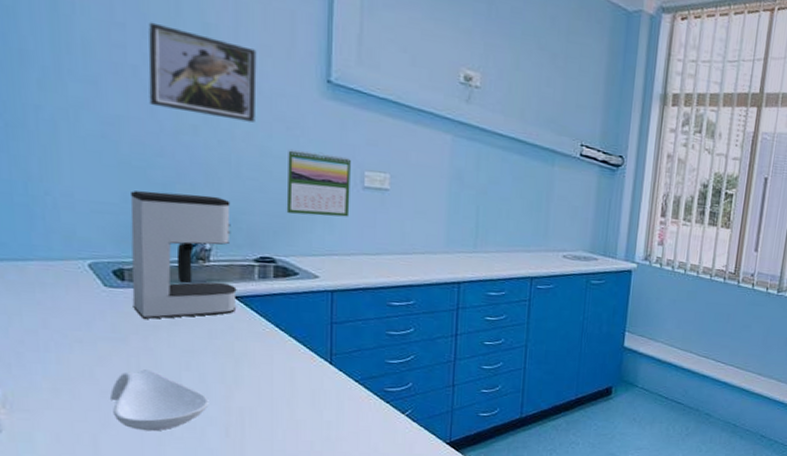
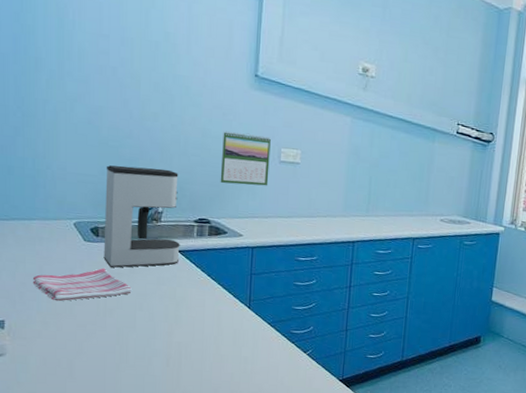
dish towel: none [33,319,174,363] -> present [32,267,132,302]
spoon rest: present [110,369,209,432] -> none [84,308,155,360]
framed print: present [148,22,257,123] -> none [124,33,203,110]

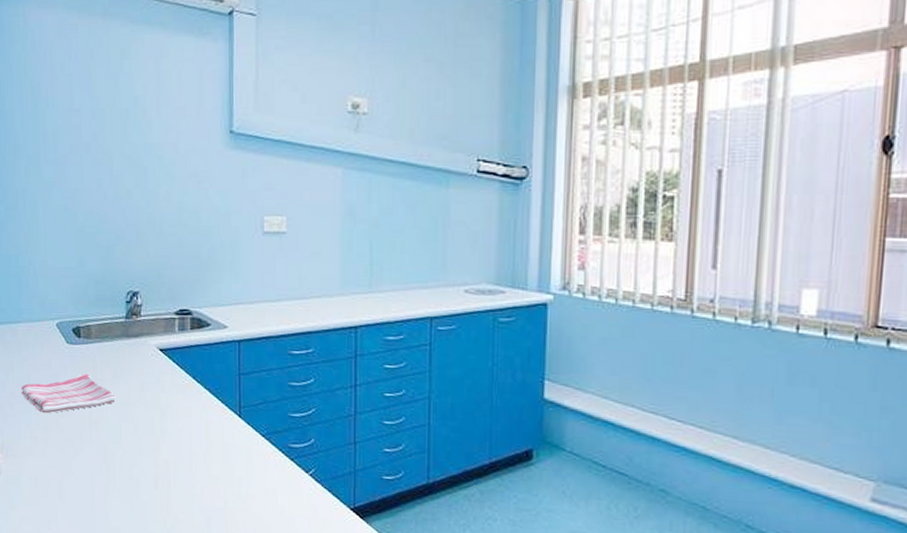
coffee maker: present [103,165,180,268] -> none [84,254,162,373]
calendar: present [220,130,271,186] -> none [199,202,252,266]

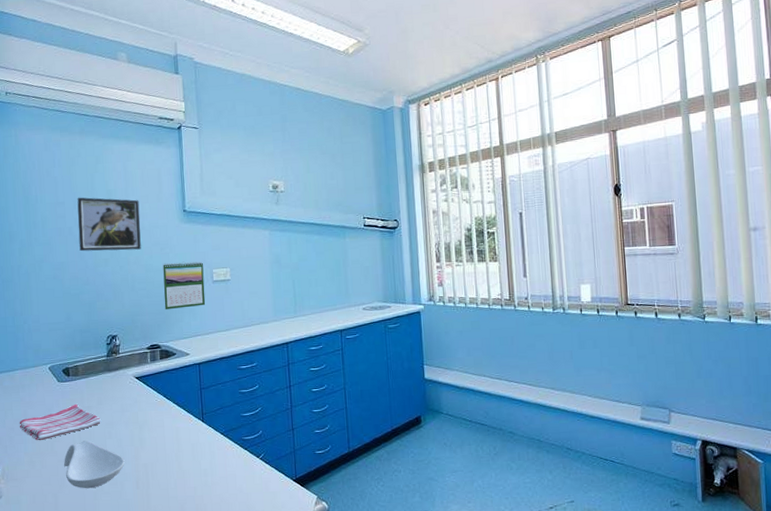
spoon rest: none [71,420,142,481] -> present [64,440,125,489]
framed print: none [96,103,174,181] -> present [77,197,141,252]
calendar: none [199,202,252,266] -> present [163,261,206,310]

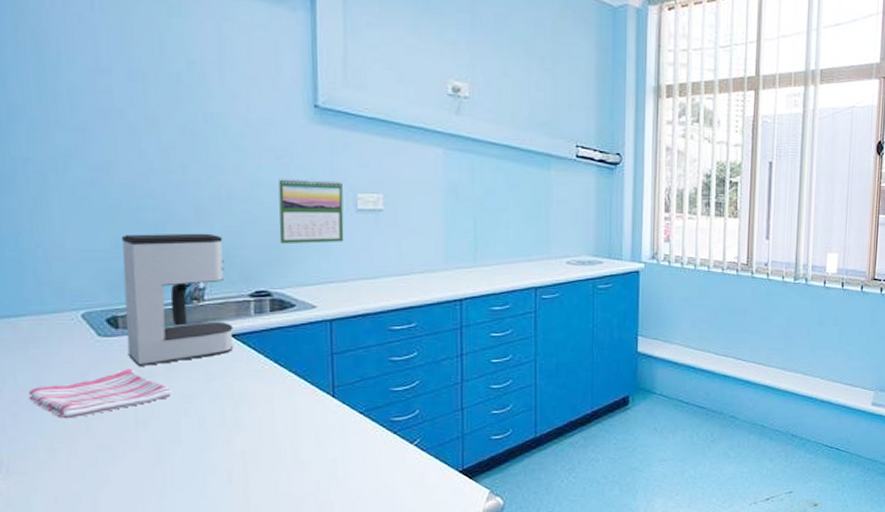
spoon rest: present [64,440,125,489] -> none [108,419,210,485]
coffee maker: none [70,306,137,402] -> present [120,233,233,366]
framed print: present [77,197,141,252] -> none [134,64,244,154]

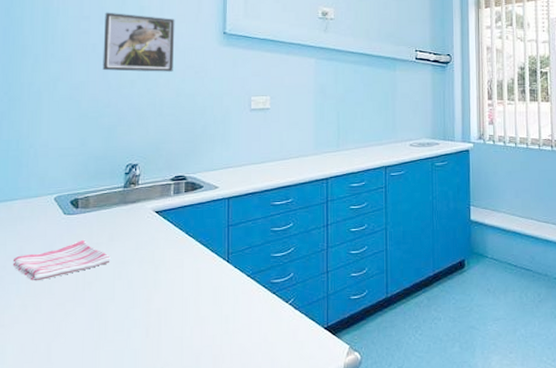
coffee maker: present [120,233,233,366] -> none [83,132,158,238]
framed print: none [134,64,244,154] -> present [103,12,175,72]
calendar: present [278,177,344,245] -> none [194,87,241,139]

